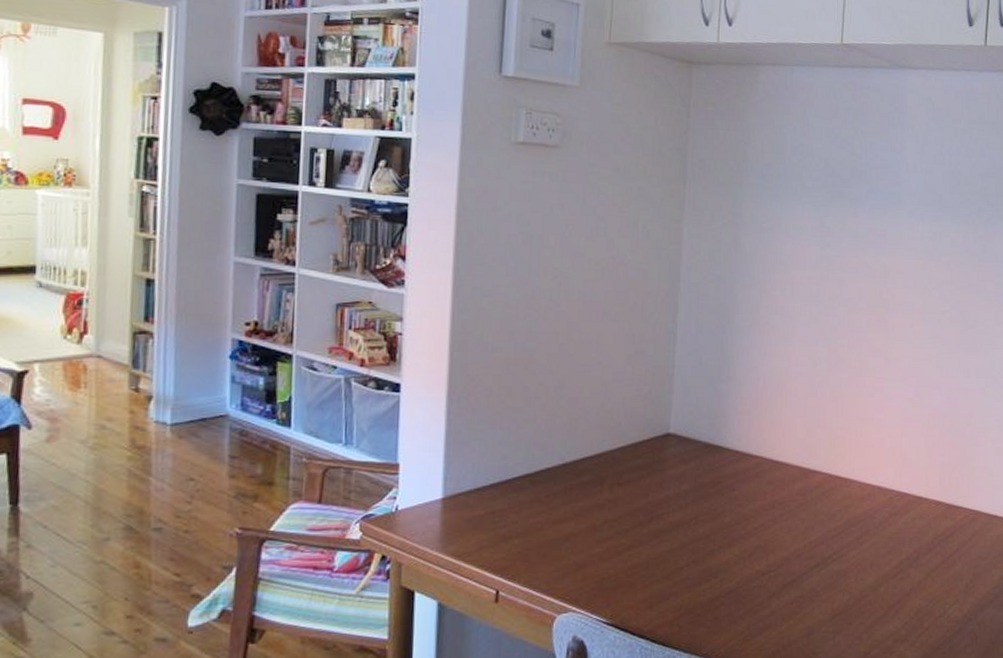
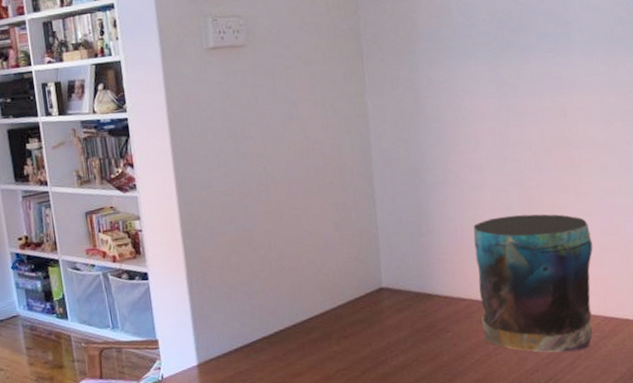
vase: none [771,372,896,526] -> present [473,214,593,353]

